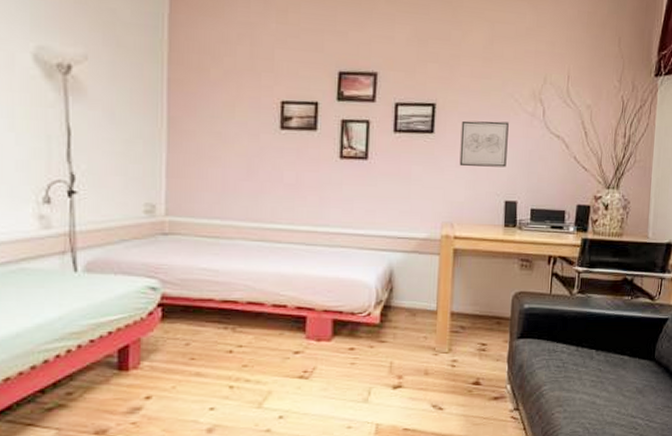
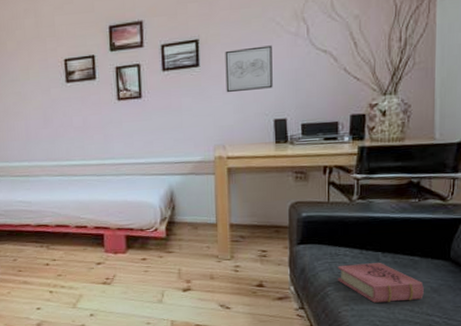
book: none [553,361,631,404] -> present [337,263,424,303]

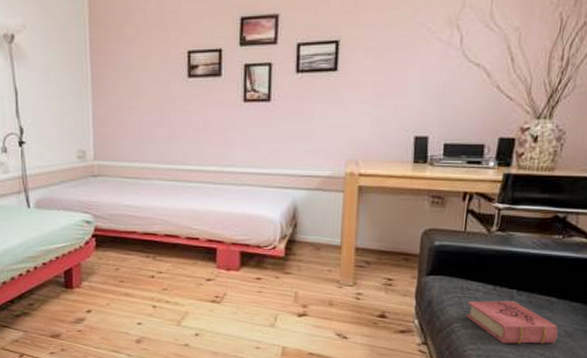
wall art: present [225,45,273,93] -> none [365,53,420,103]

